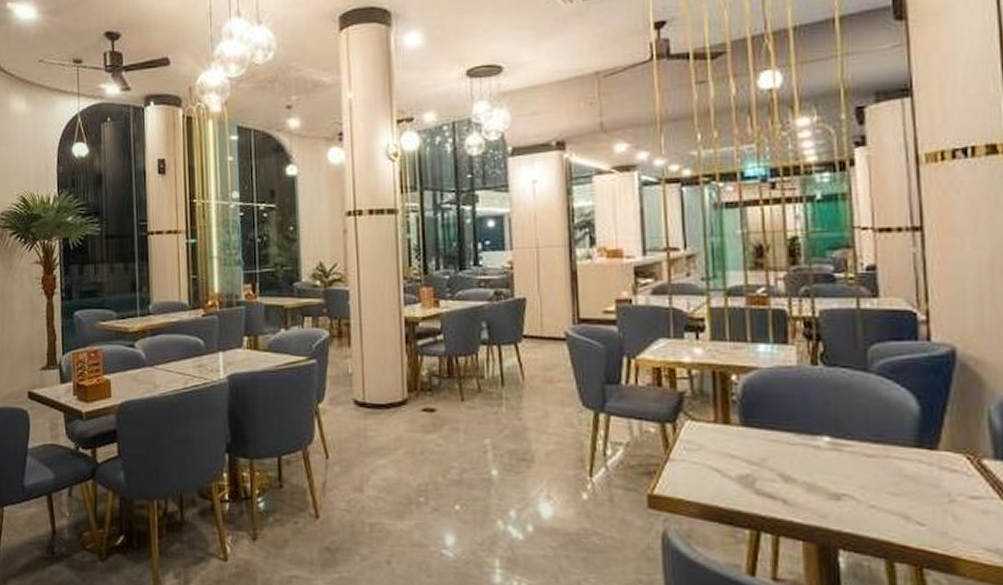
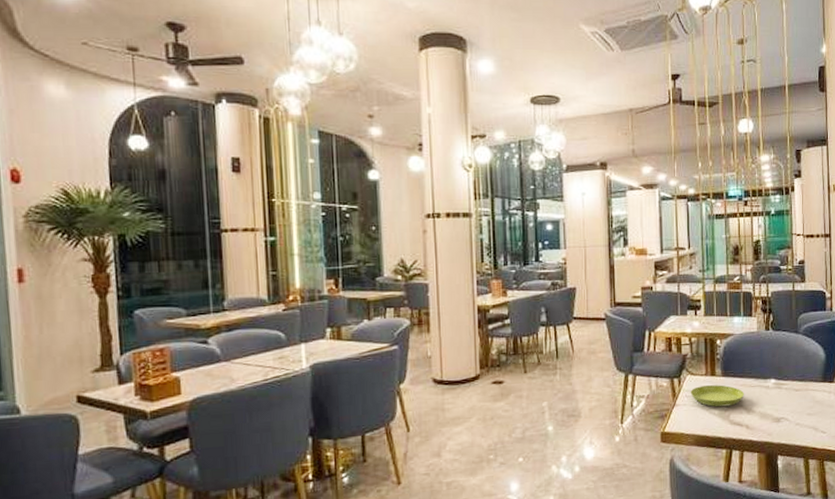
saucer: none [691,437,779,469] -> present [690,385,745,407]

